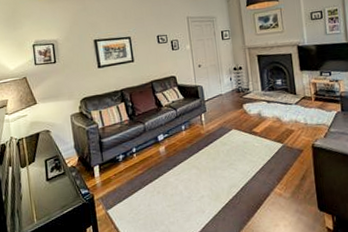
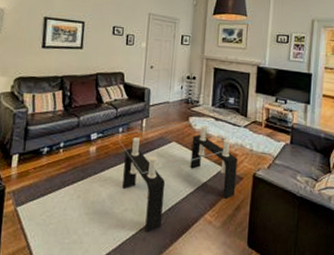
coffee table: none [178,104,304,213] -> present [114,120,250,233]

